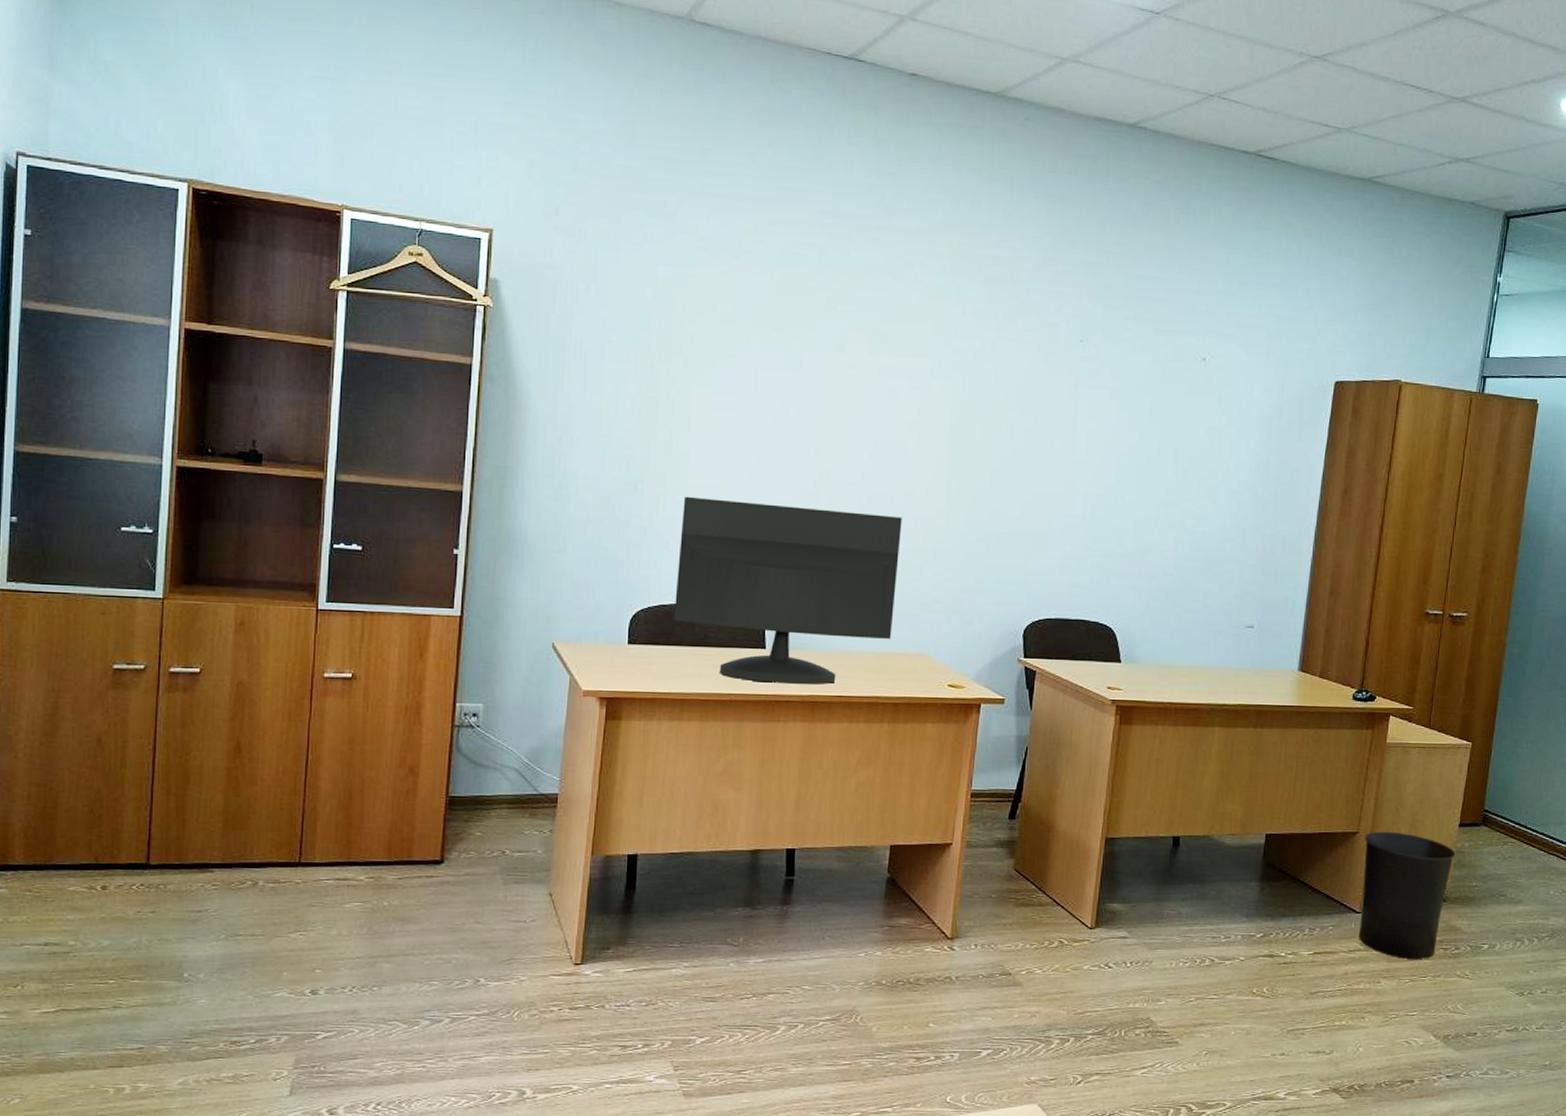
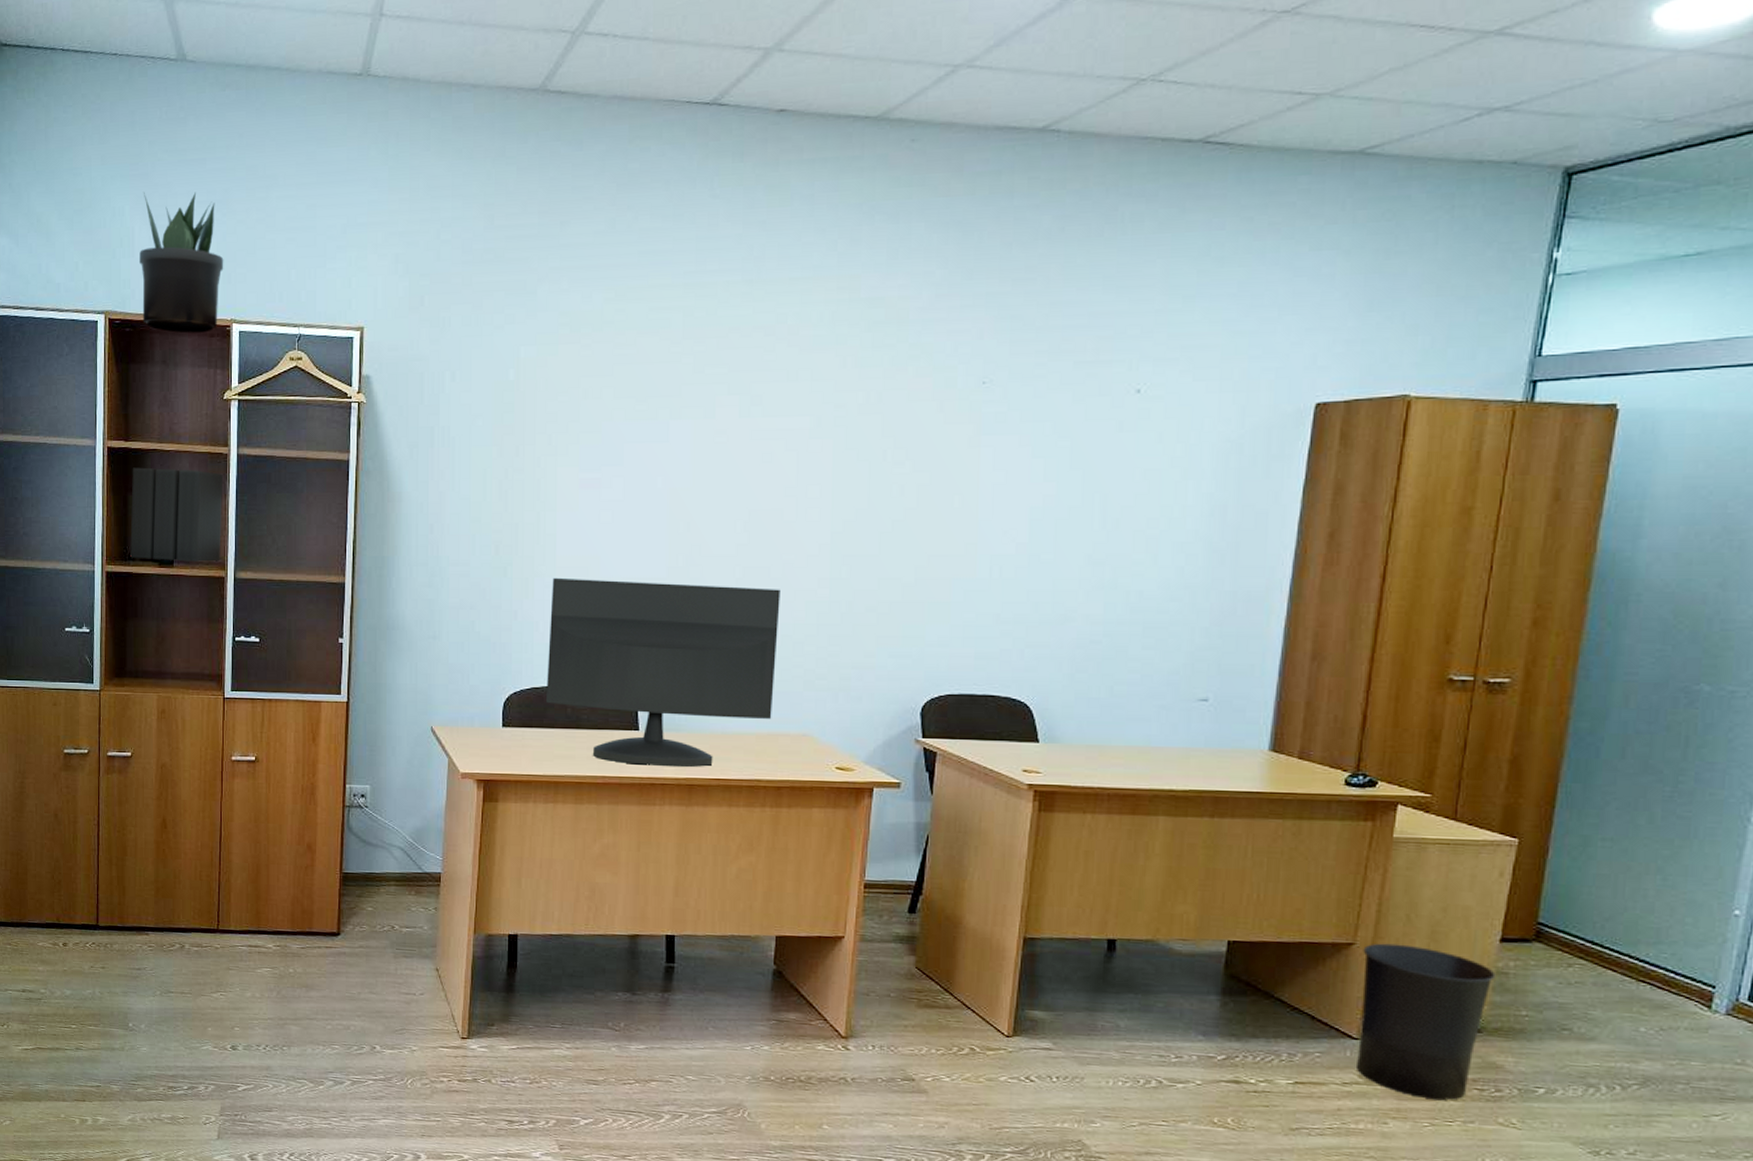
books: none [208,353,325,462] -> present [130,467,223,562]
planter: none [234,56,336,216] -> present [140,191,224,334]

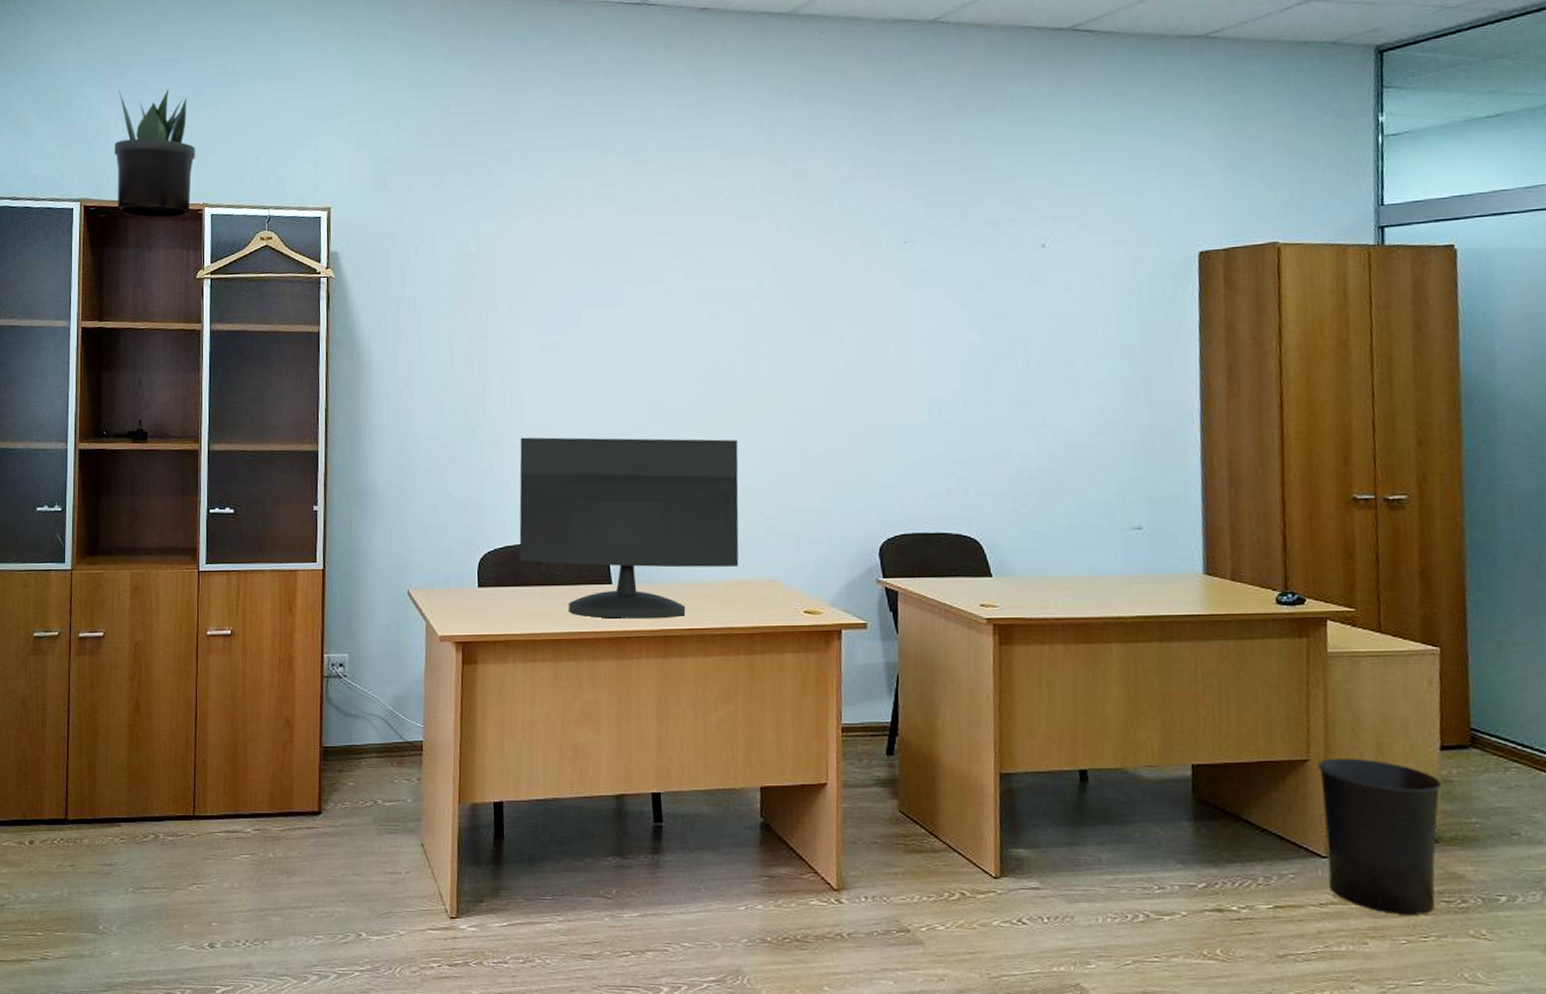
books: present [130,467,223,562] -> none [104,346,196,436]

